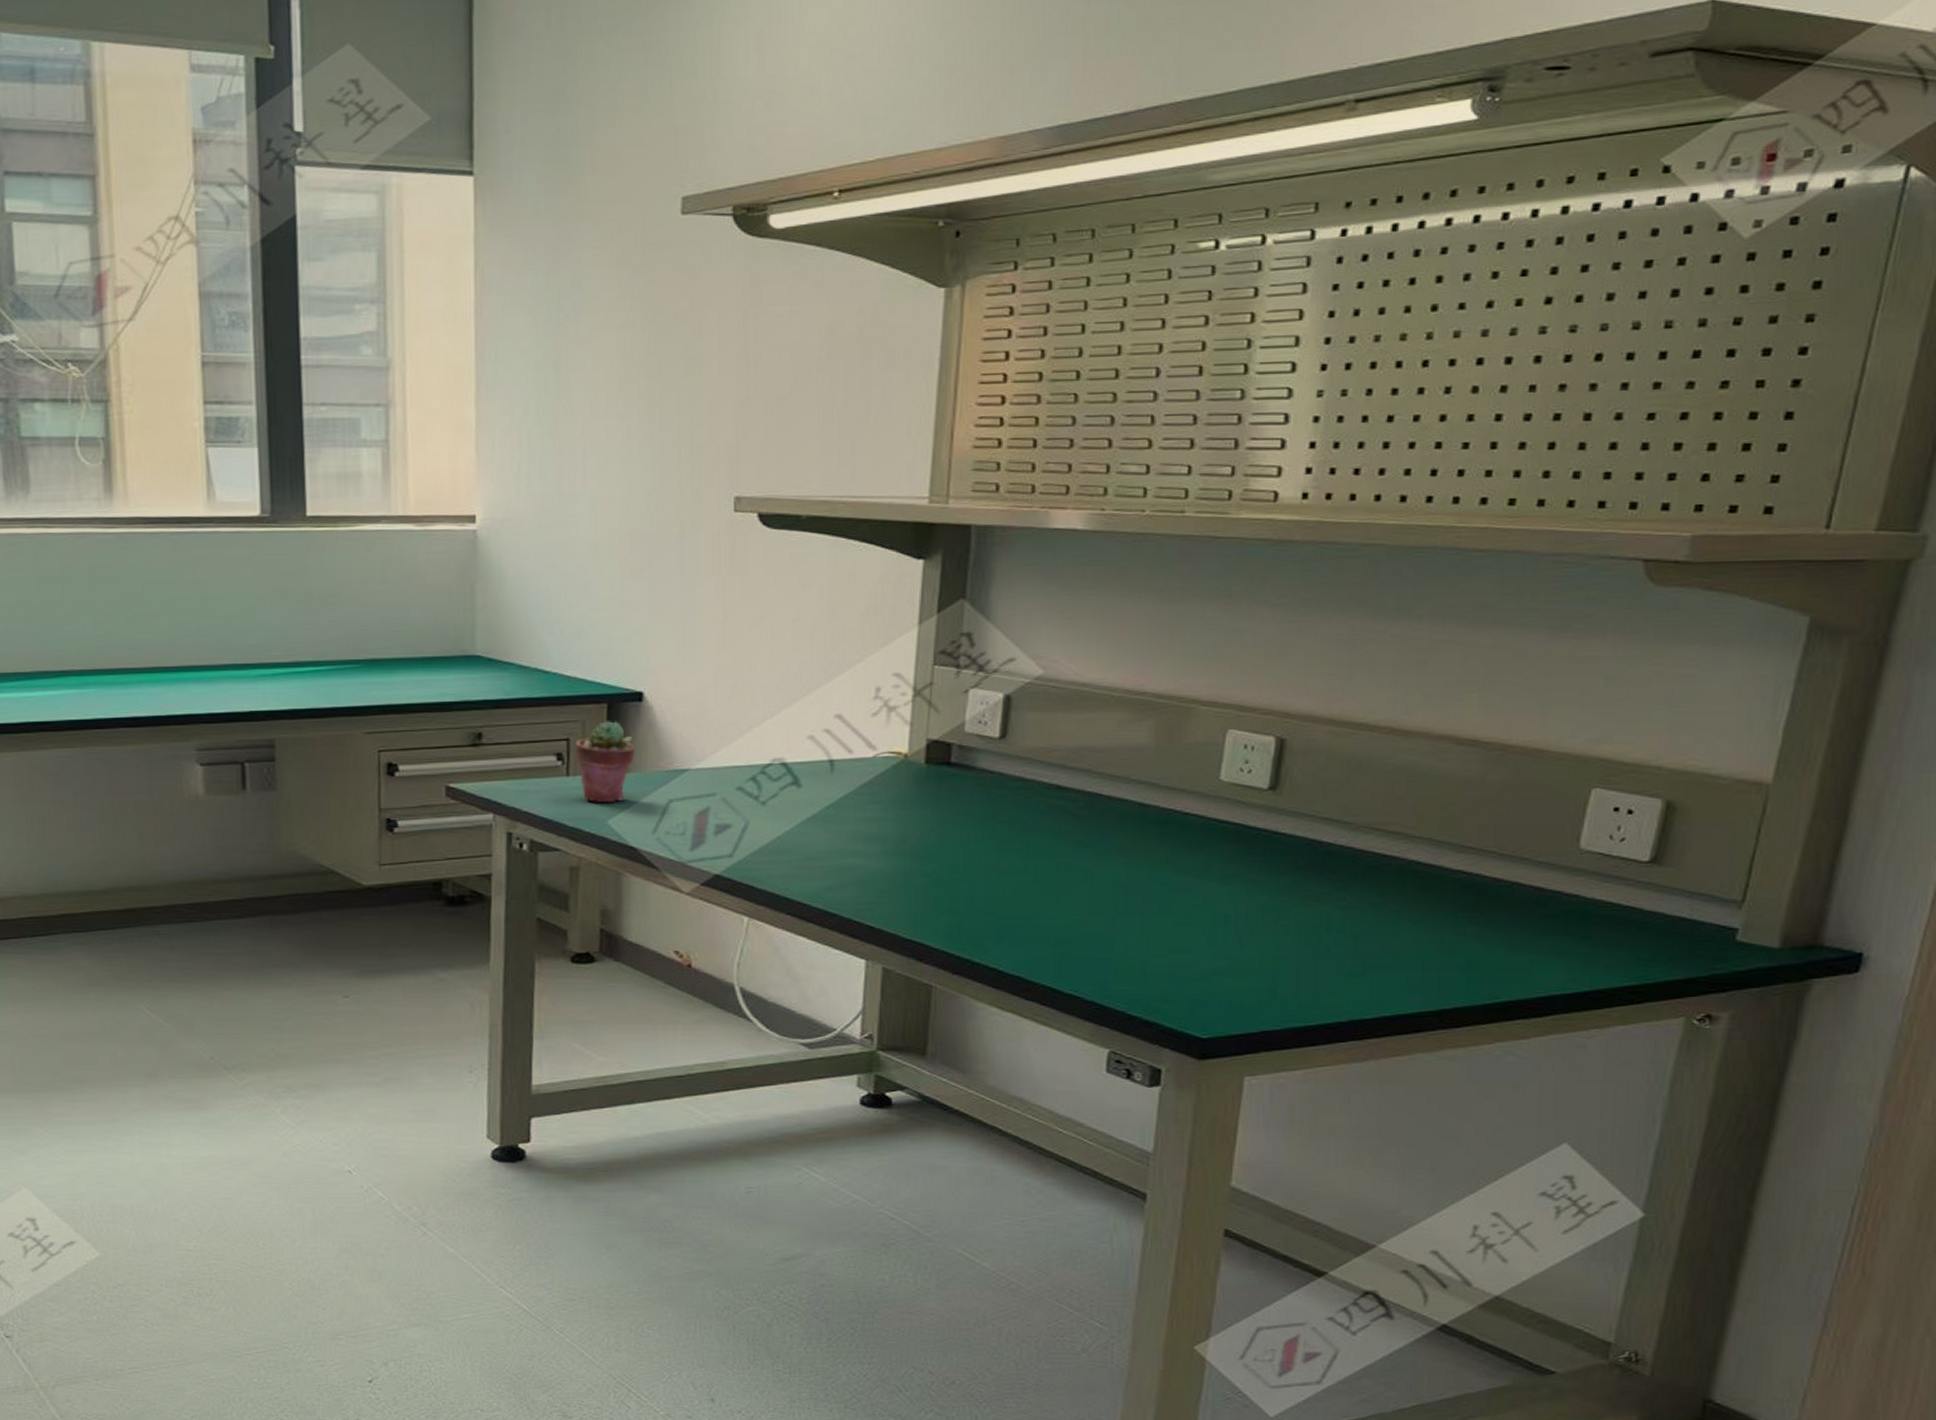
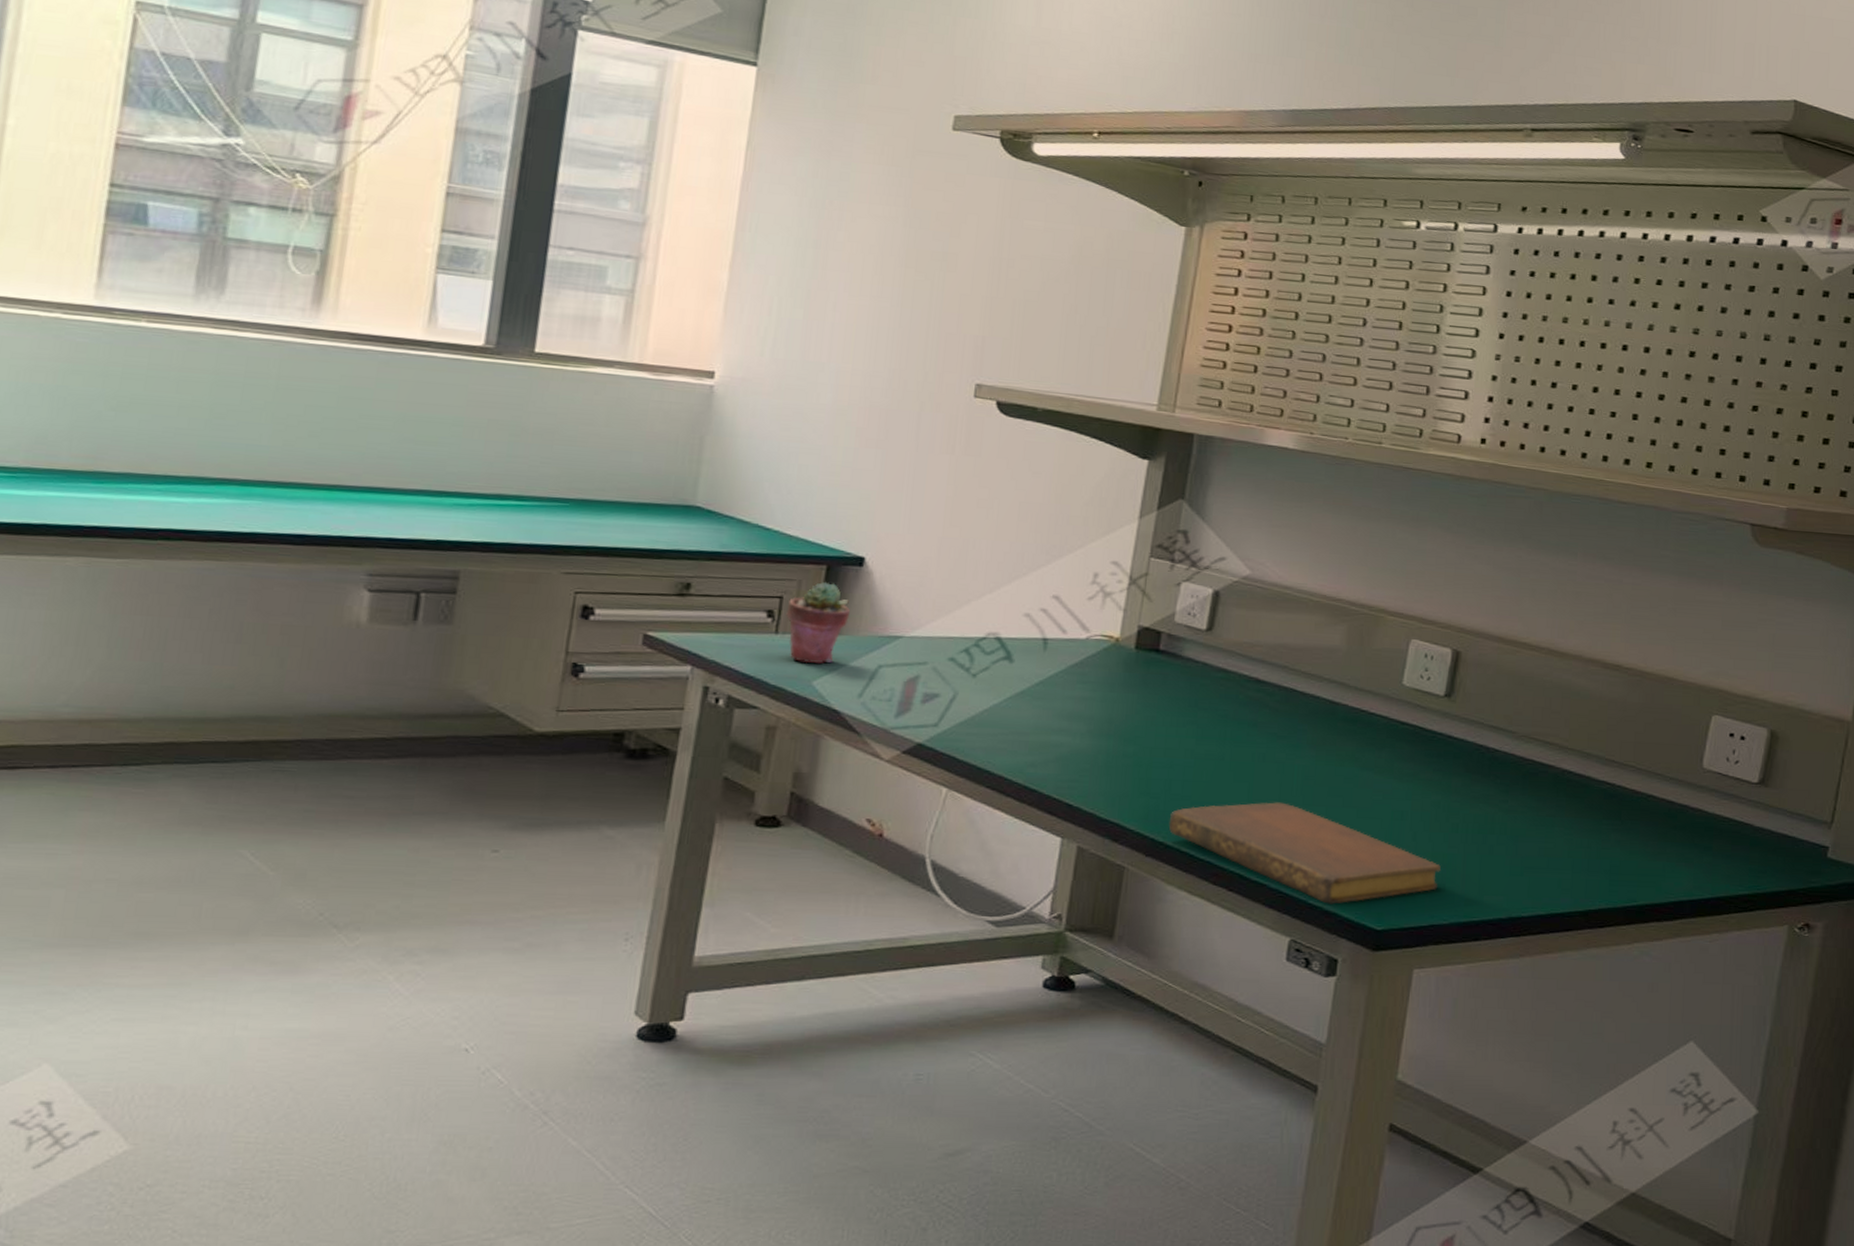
notebook: none [974,913,1271,1014] -> present [1168,802,1441,904]

